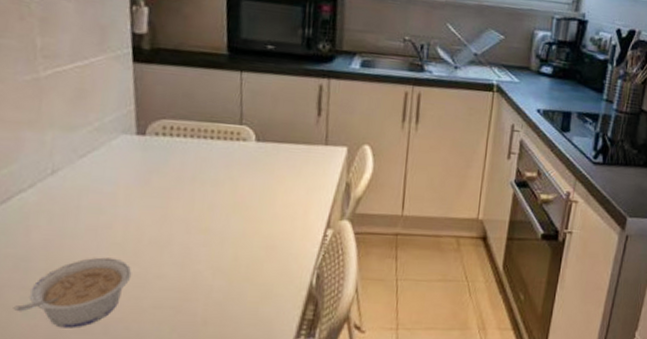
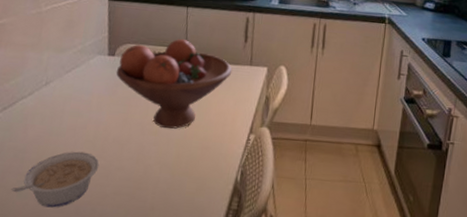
fruit bowl: none [148,112,303,225] -> present [116,38,232,129]

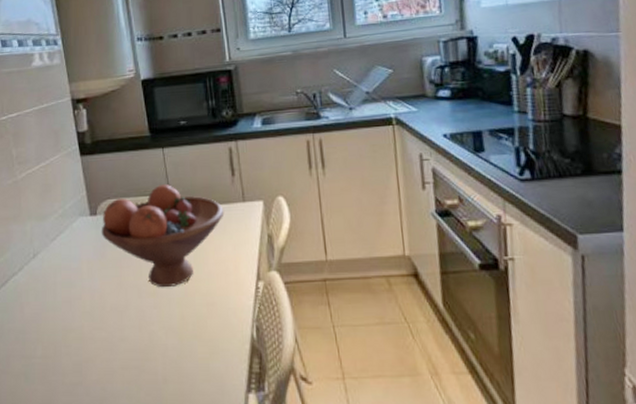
legume: present [11,151,100,208] -> none [18,325,101,391]

